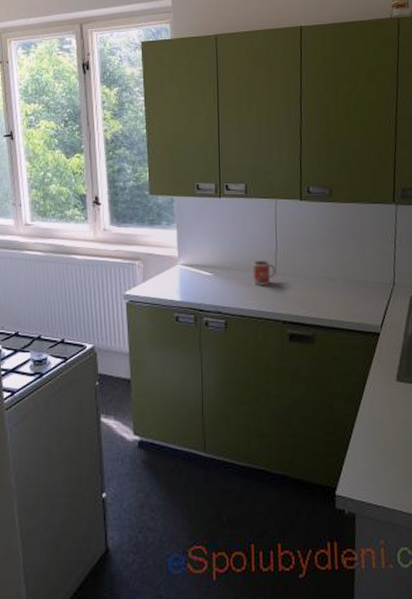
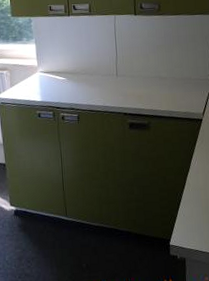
mug: present [252,261,276,285] -> none [98,66,117,86]

